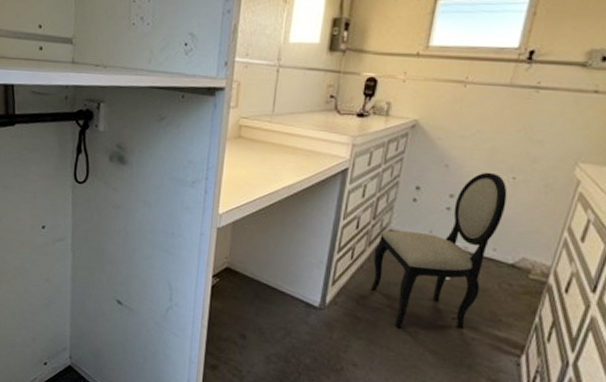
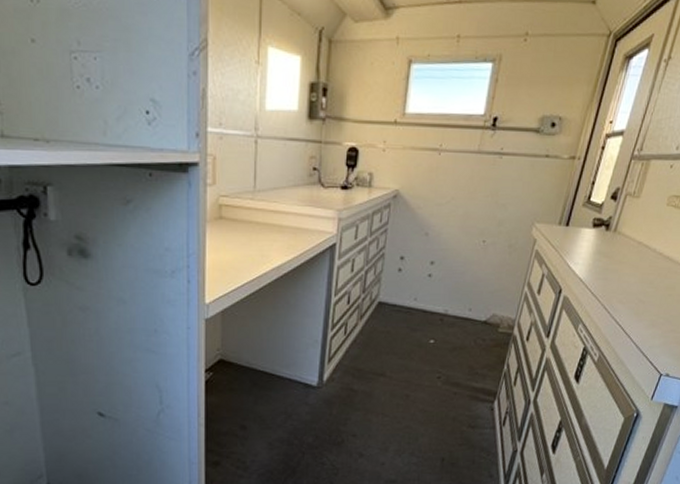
dining chair: present [370,172,508,330] -> none [364,237,479,394]

